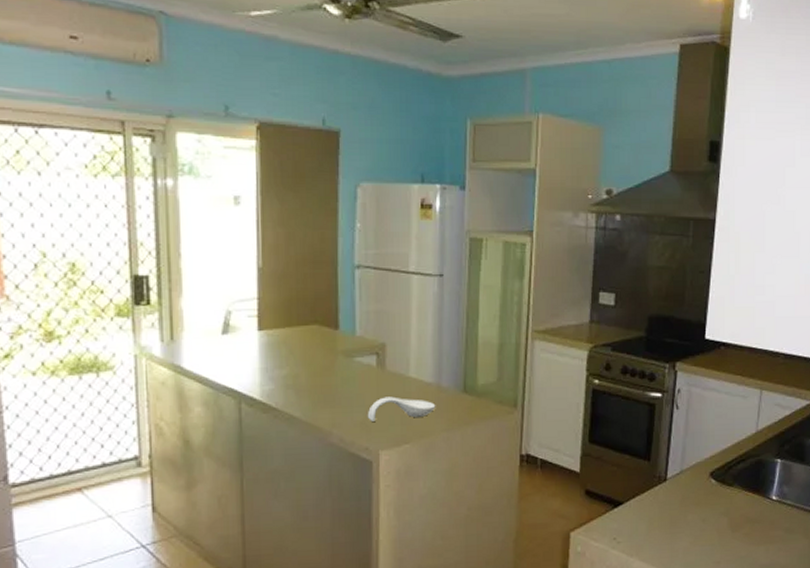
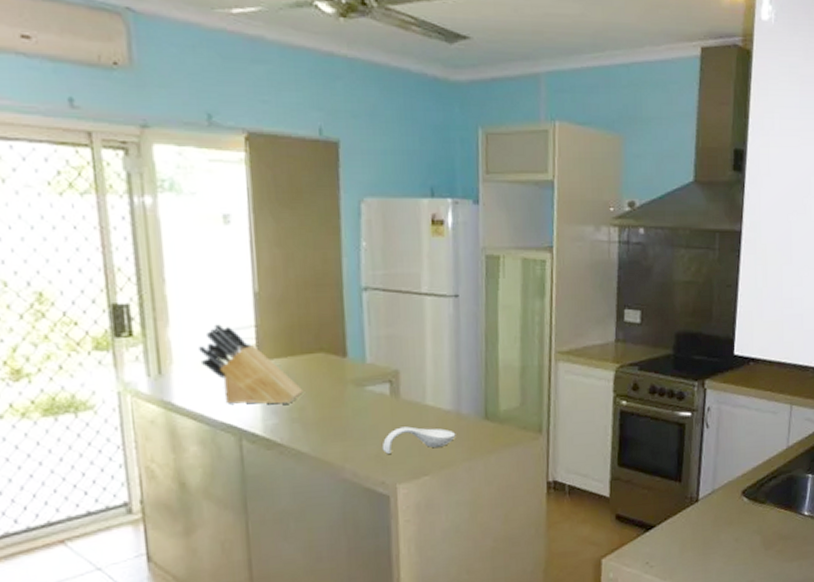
knife block: none [206,296,298,371] -> present [197,324,304,404]

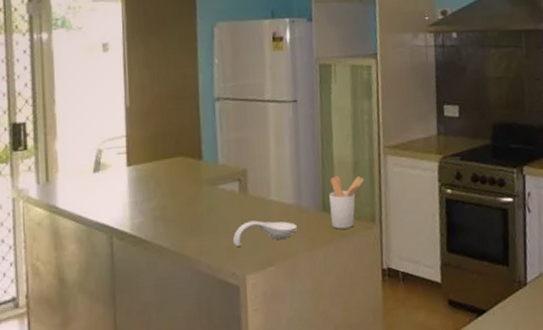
knife block: present [197,324,304,404] -> none [78,136,165,206]
utensil holder: none [492,381,532,439] -> present [329,176,364,229]

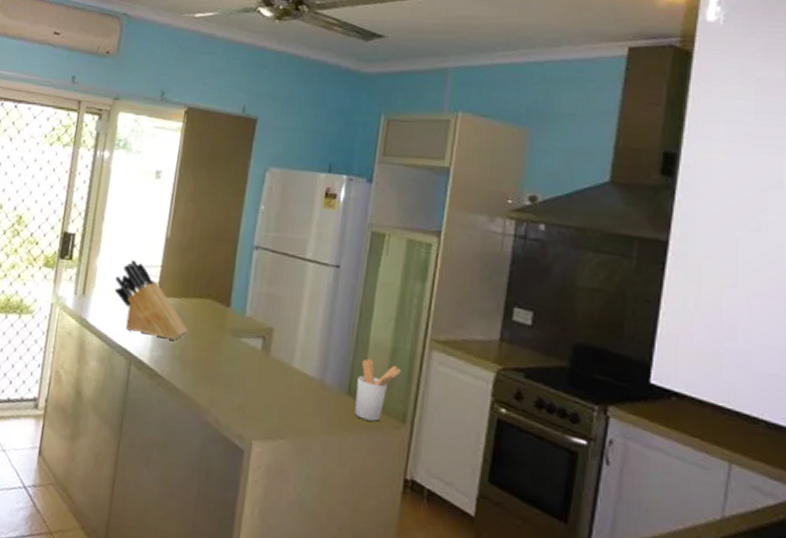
knife block: none [78,136,165,206] -> present [114,260,189,340]
spoon rest: present [232,220,298,247] -> none [245,383,317,414]

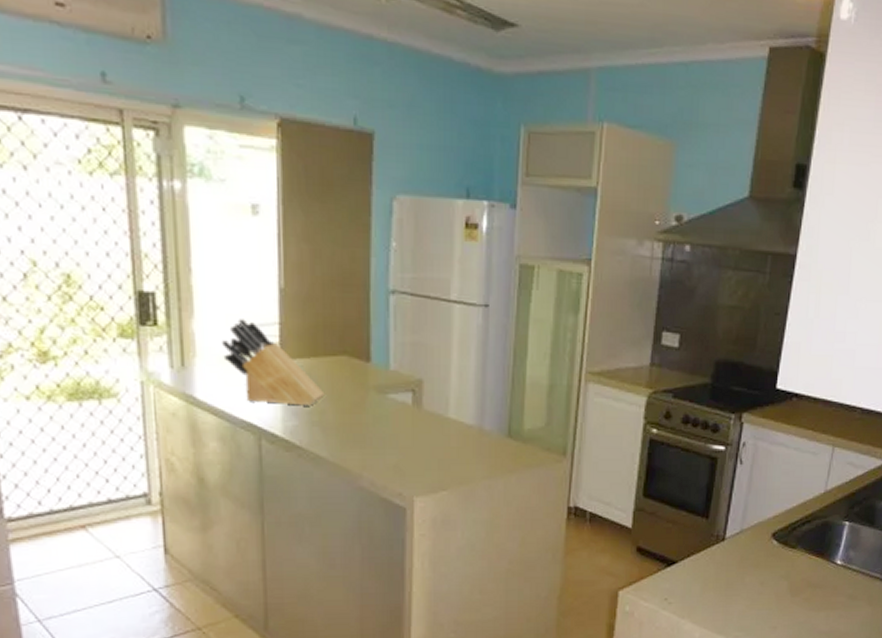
utensil holder: present [355,358,401,422] -> none [516,399,559,459]

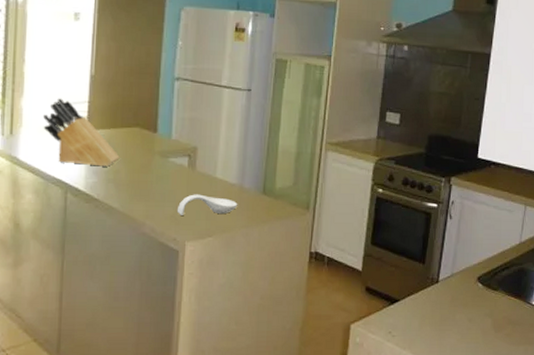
spoon rest: none [401,438,477,465] -> present [176,194,238,215]

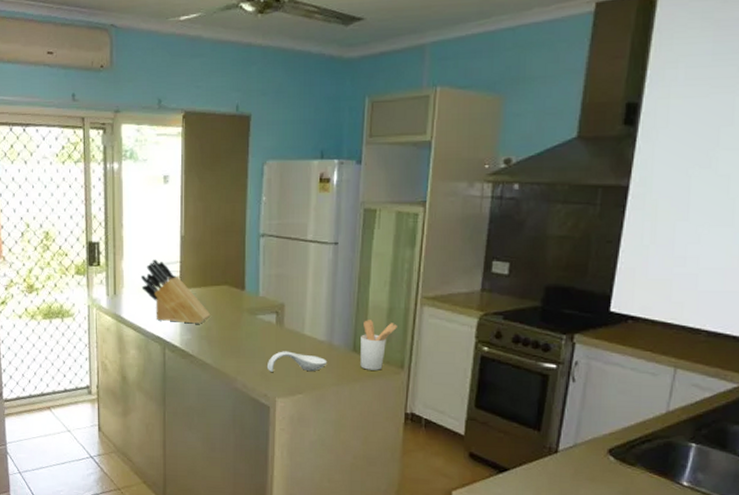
utensil holder: none [269,163,304,212] -> present [360,320,397,370]

